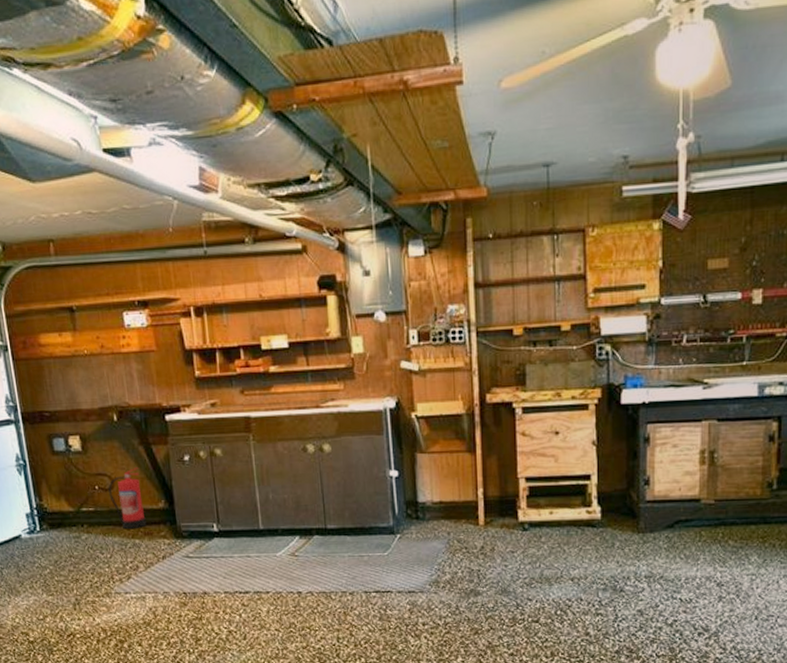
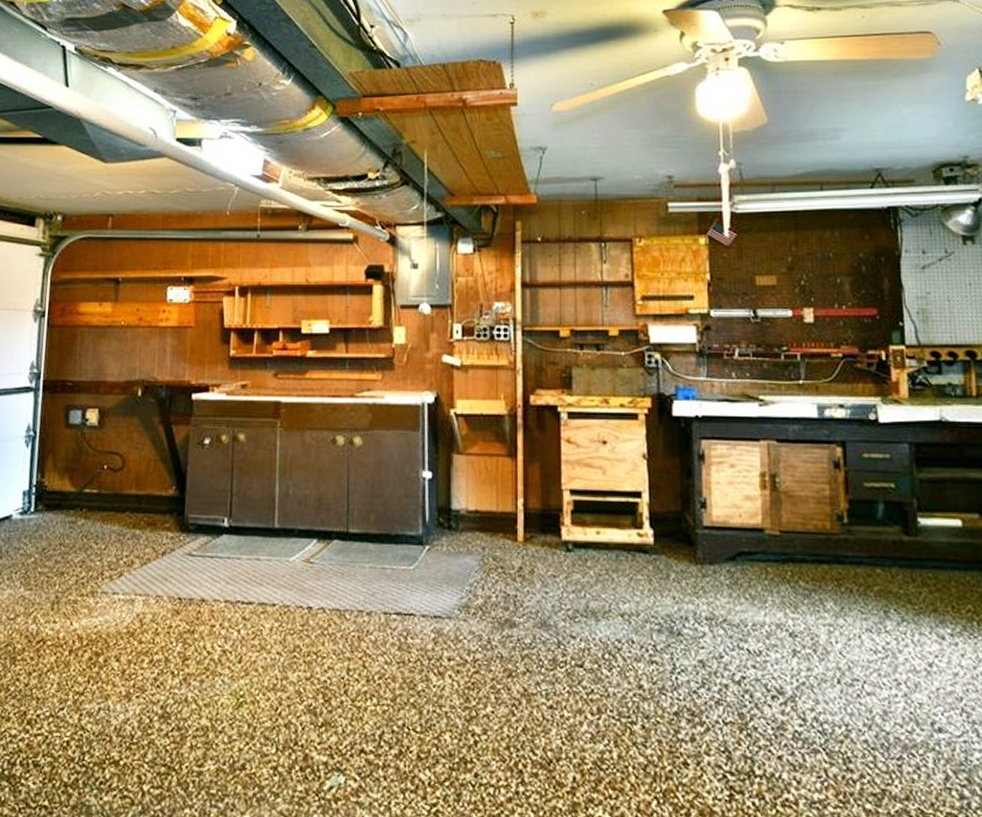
fire extinguisher: present [108,468,146,530] -> none [117,448,155,518]

